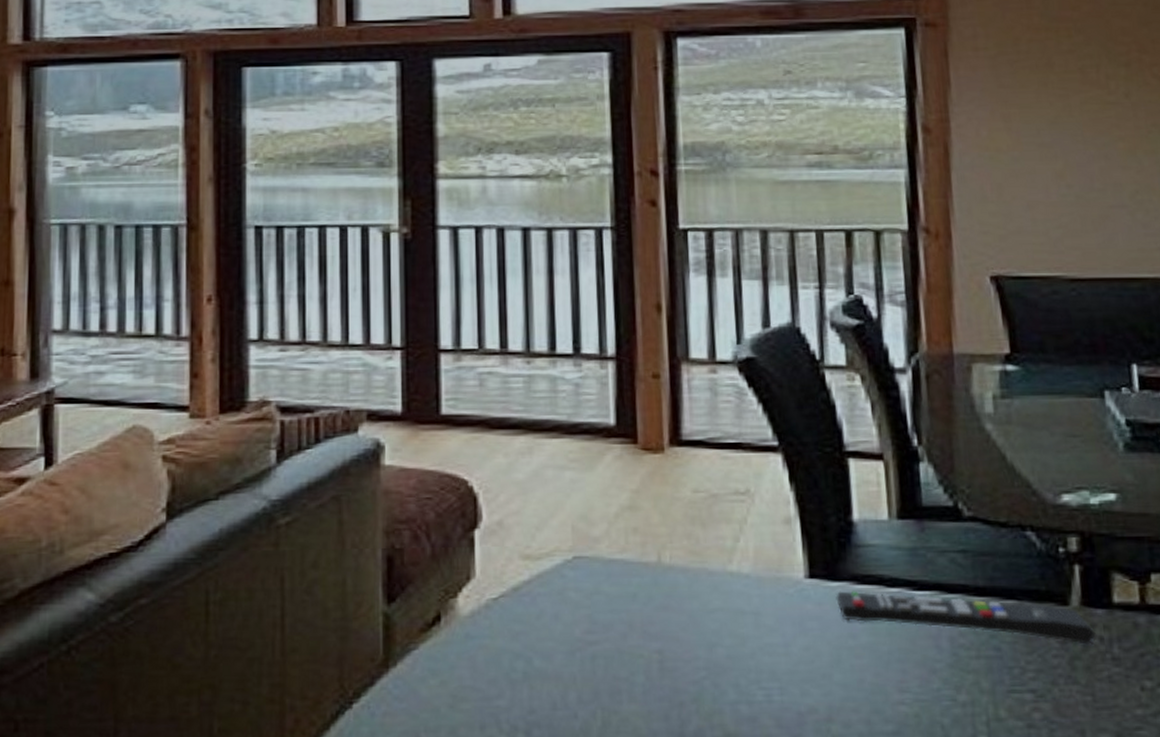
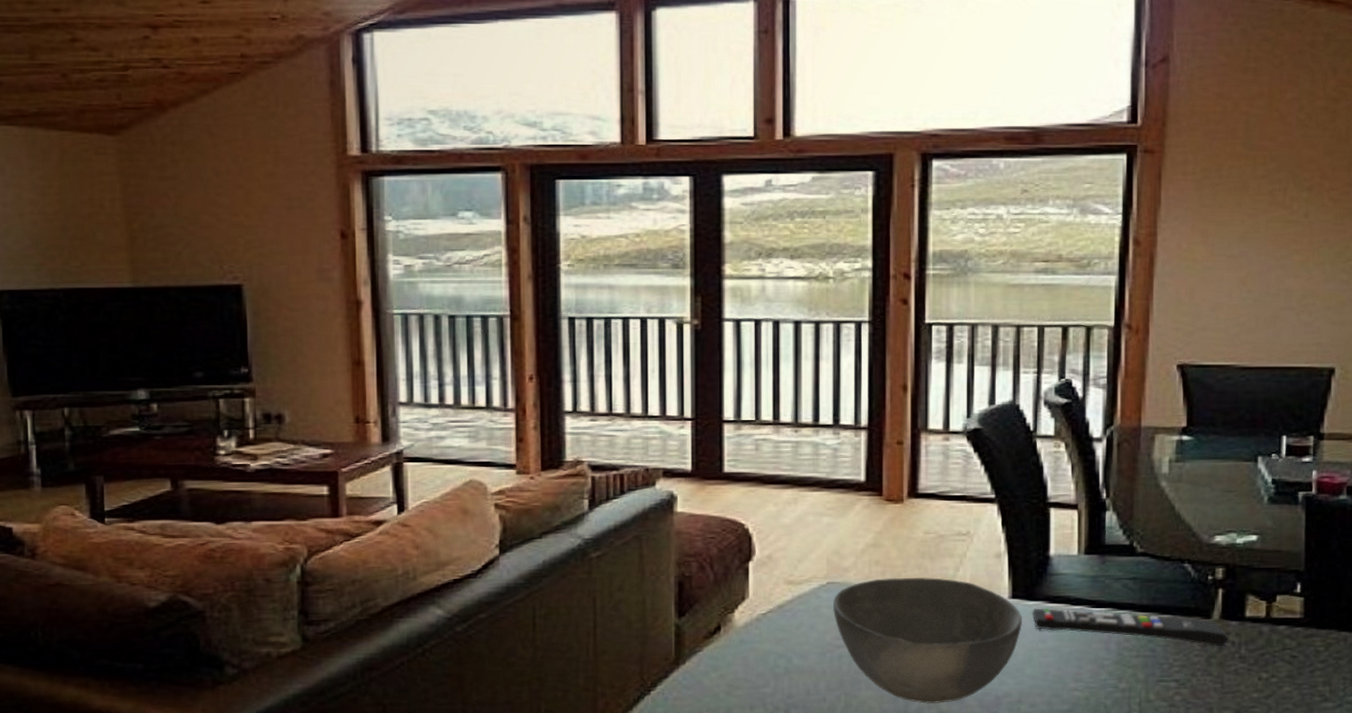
bowl: none [581,549,826,723] -> present [832,577,1023,704]

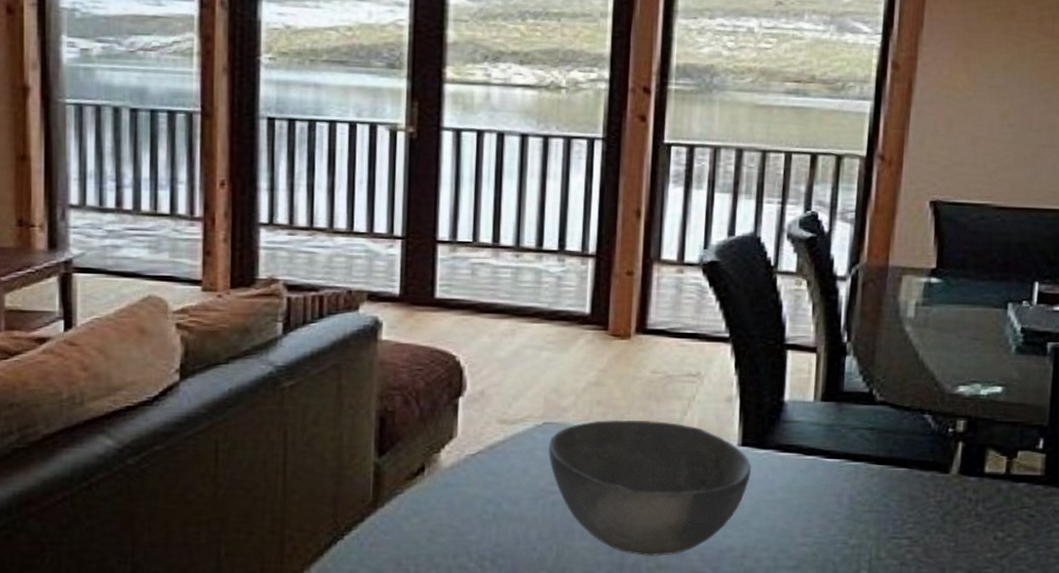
remote control: present [1032,608,1229,647] -> none [761,457,966,504]

